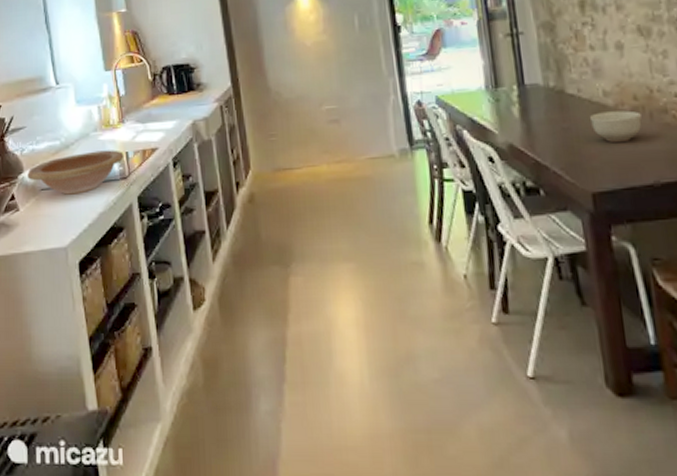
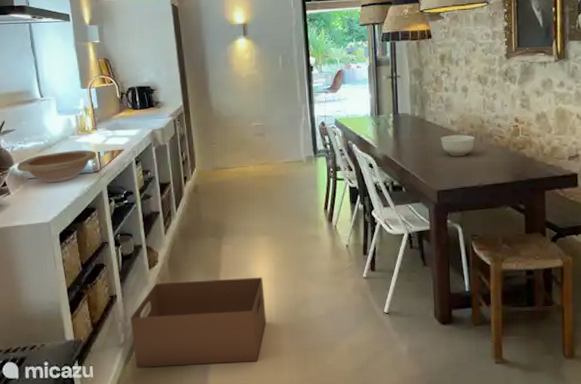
storage basket: none [171,322,356,453] -> present [131,277,266,368]

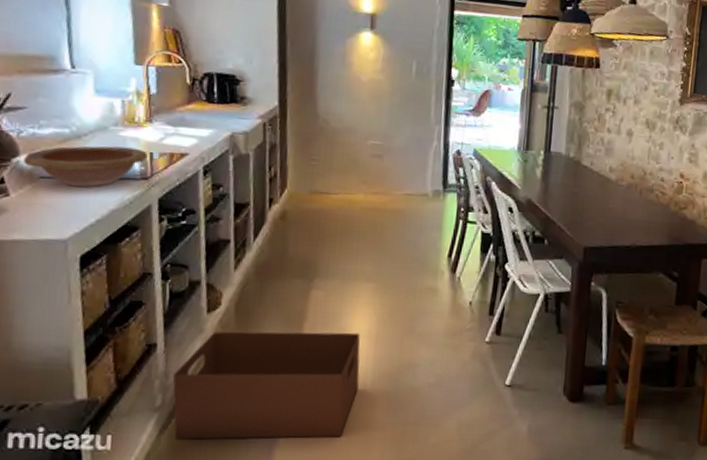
bowl: present [440,135,476,156] -> none [595,184,635,210]

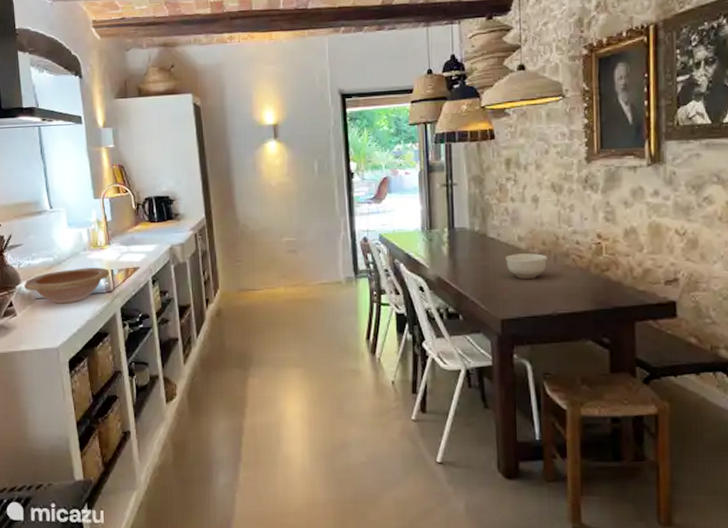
storage basket: present [173,331,360,440] -> none [146,415,298,515]
bowl: none [595,184,635,210] -> present [505,253,548,279]

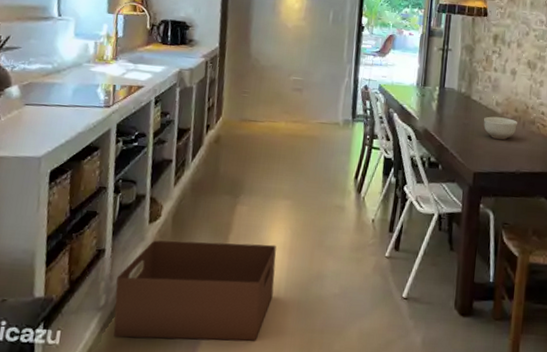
wooden bowl: present [24,267,110,304] -> none [14,79,112,114]
storage basket: none [146,415,298,515] -> present [113,240,277,341]

